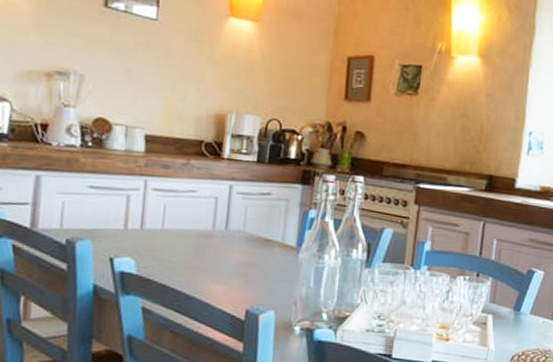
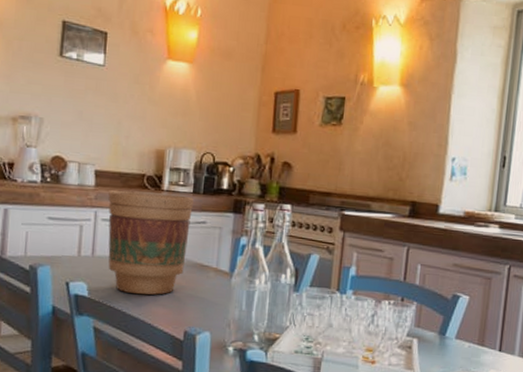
flower pot: none [159,157,259,272] -> present [108,190,195,295]

